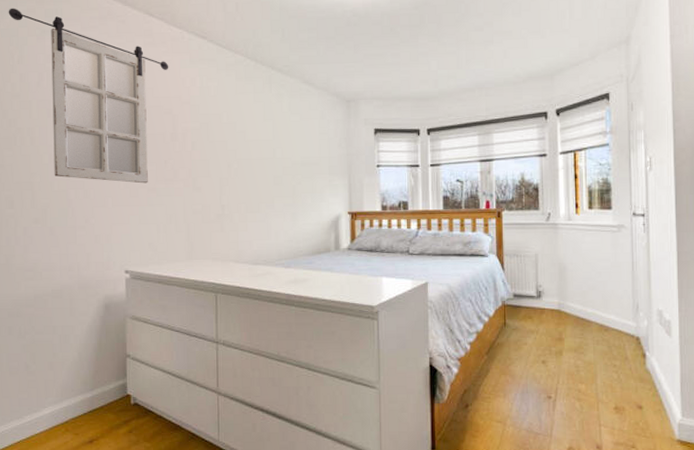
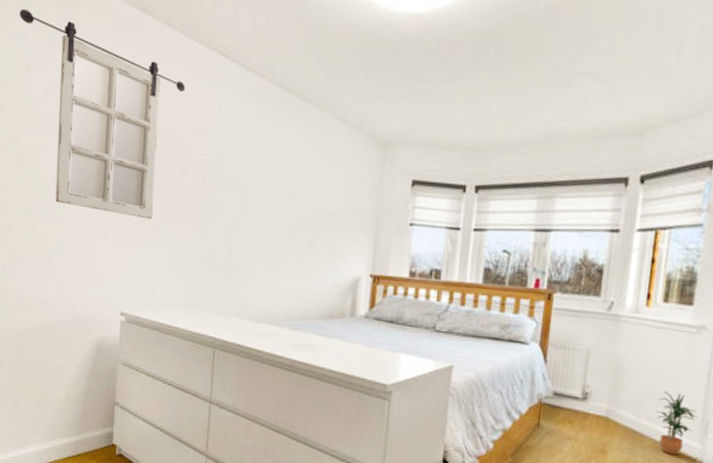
potted plant: none [597,282,629,334] -> present [656,391,698,455]

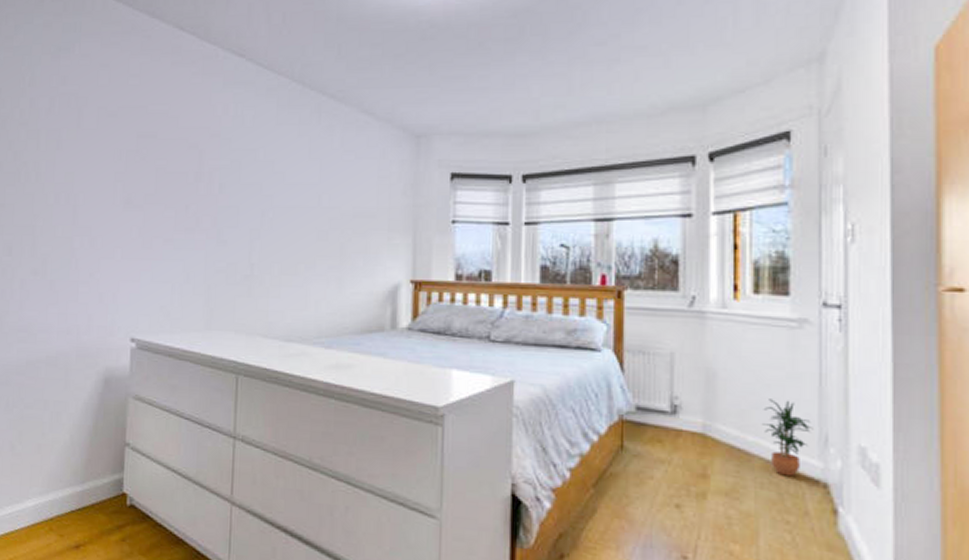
home mirror: present [19,8,186,219] -> none [22,22,199,233]

